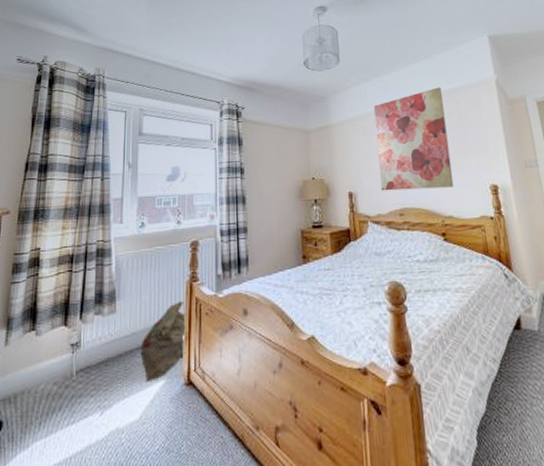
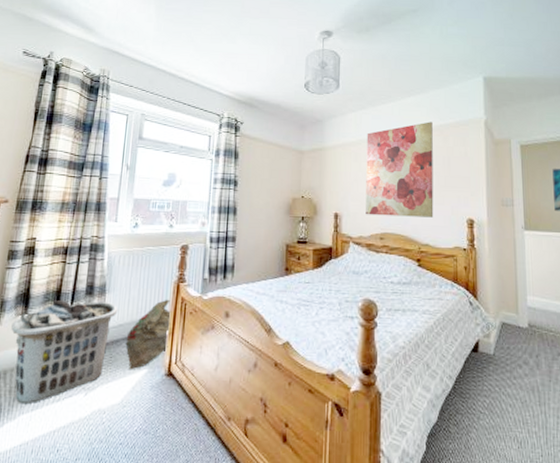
clothes hamper: none [19,310,130,429] -> present [11,300,118,403]

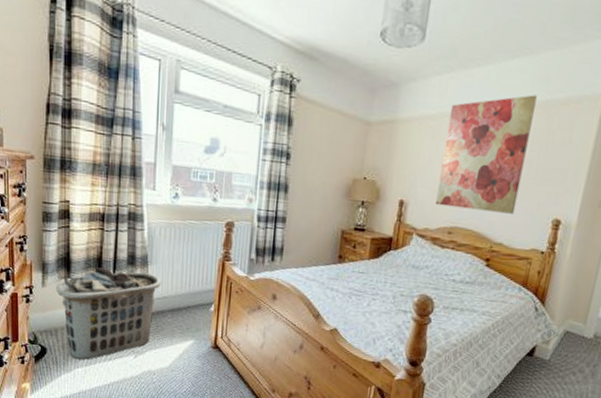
bag: present [125,299,171,370] -> none [171,276,216,340]

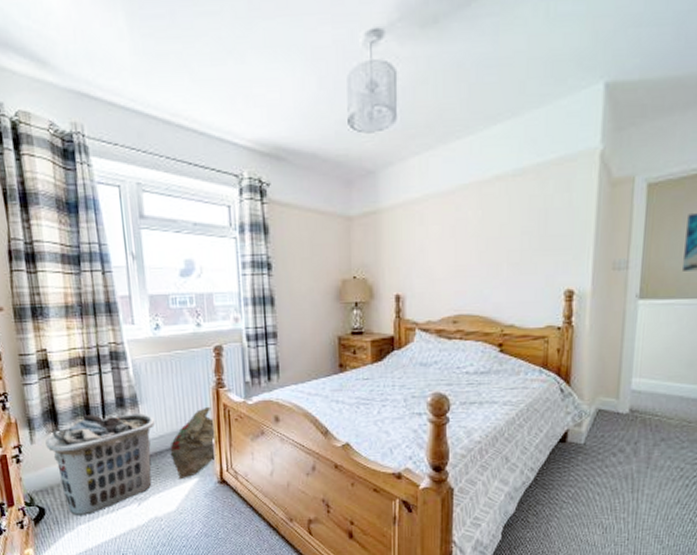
bag: none [171,276,216,340] -> present [170,406,217,480]
wall art: present [435,95,537,214] -> none [435,160,527,295]

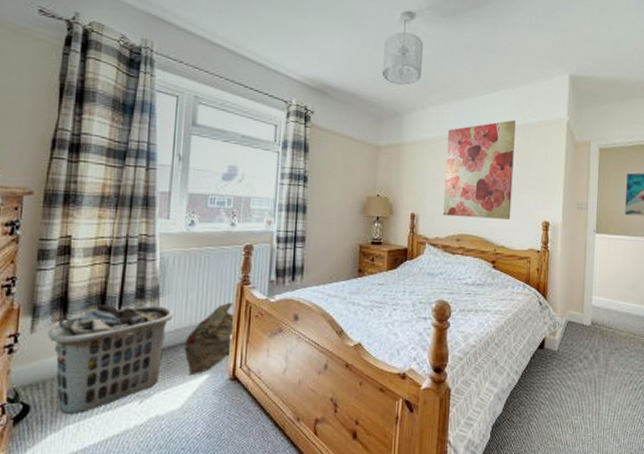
wall art: none [435,160,527,295] -> present [443,120,516,220]

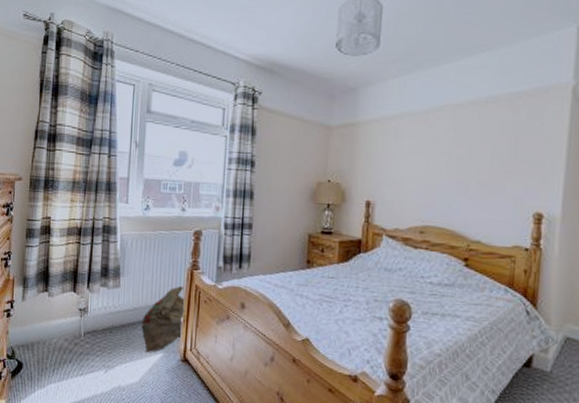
clothes hamper: present [48,305,174,413] -> none [35,280,133,375]
wall art: present [443,120,516,220] -> none [404,89,500,210]

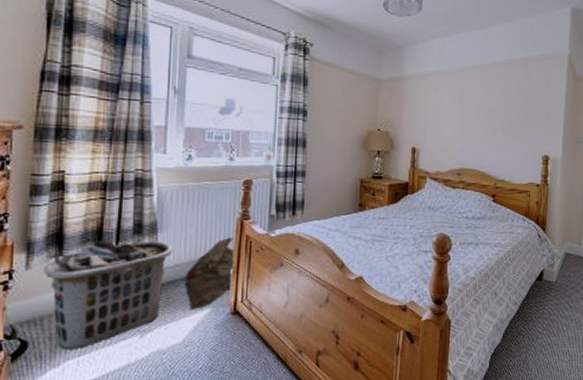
clothes hamper: none [35,280,133,375] -> present [44,240,173,349]

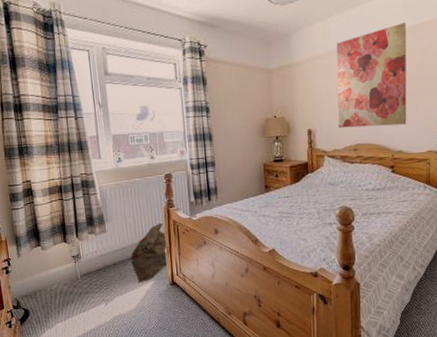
clothes hamper: present [44,240,173,349] -> none [30,230,119,315]
wall art: none [444,53,517,154] -> present [336,22,407,128]

